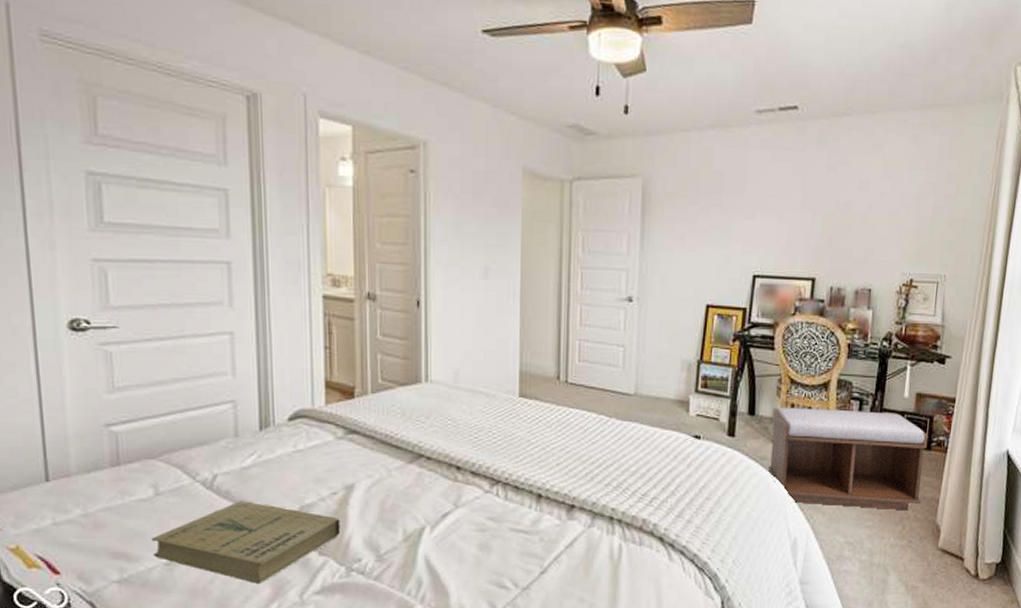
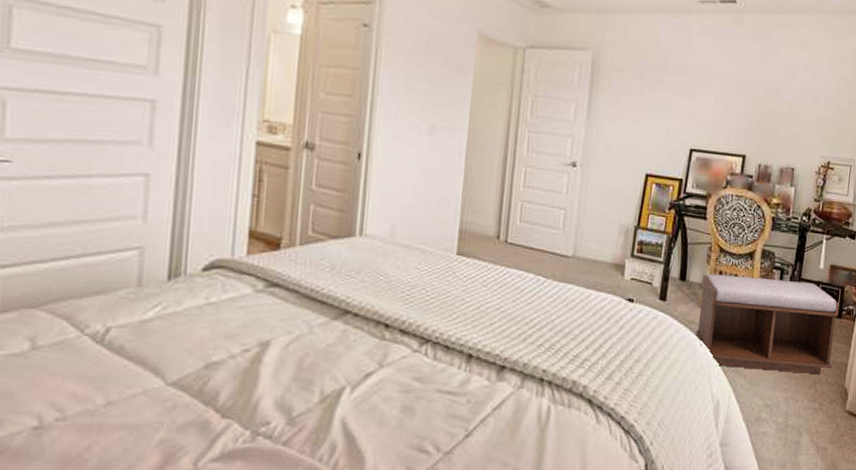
book: present [151,501,341,583] -> none [19,357,251,450]

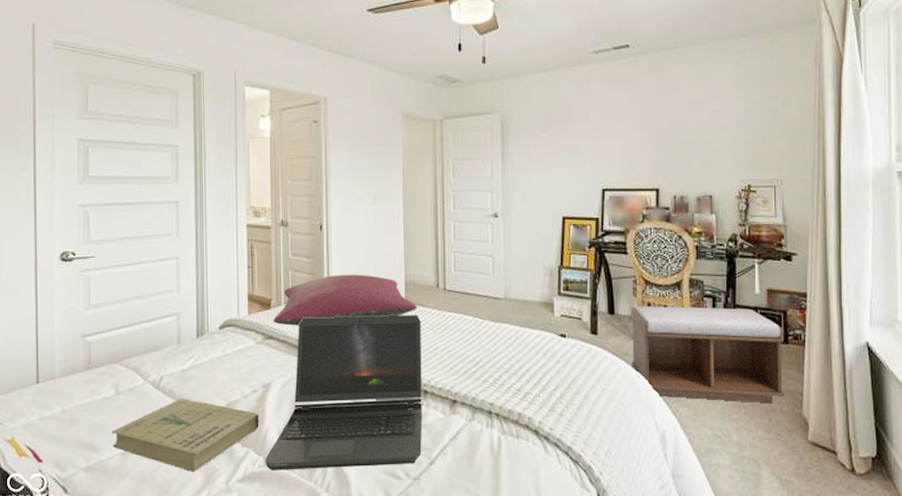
book: none [19,357,251,450] -> present [111,399,259,472]
laptop computer: none [252,263,474,446] -> present [265,315,422,470]
pillow: none [282,214,472,273] -> present [273,274,418,326]

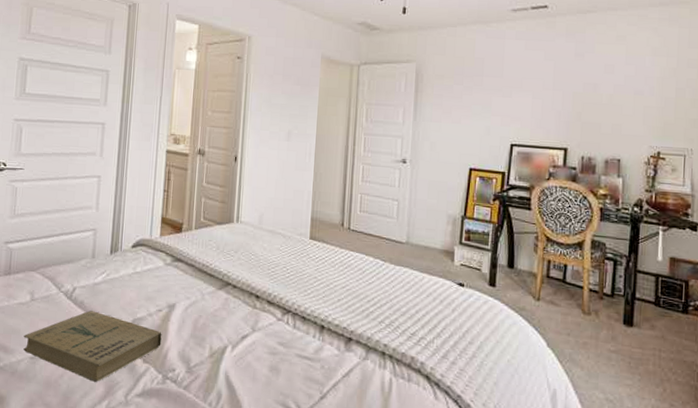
laptop computer: present [265,315,422,470] -> none [163,244,324,397]
pillow: present [273,274,418,326] -> none [183,205,322,252]
bench: present [631,306,785,404] -> none [527,262,685,373]

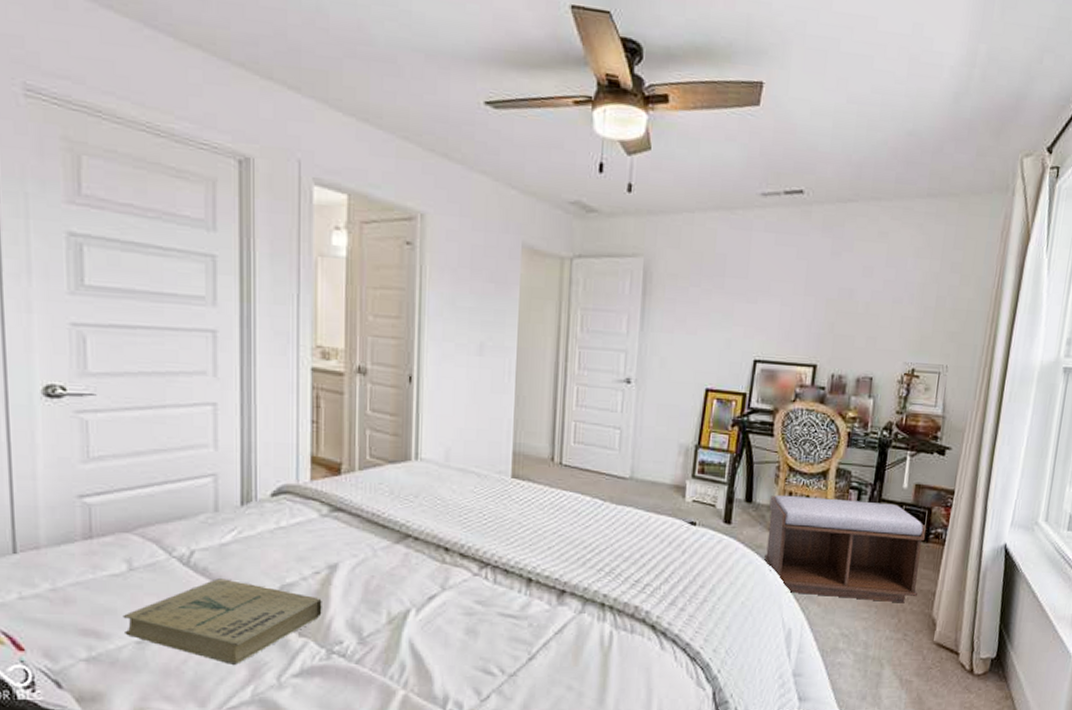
bench: none [527,262,685,373] -> present [764,494,927,603]

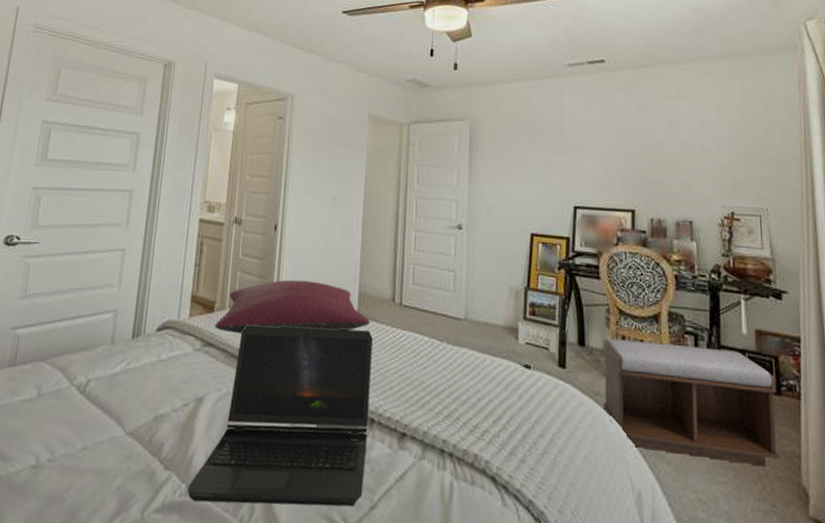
book: present [123,578,322,665] -> none [24,407,188,495]
laptop computer: none [328,488,529,664] -> present [187,325,373,507]
pillow: none [344,438,527,498] -> present [215,279,371,334]

